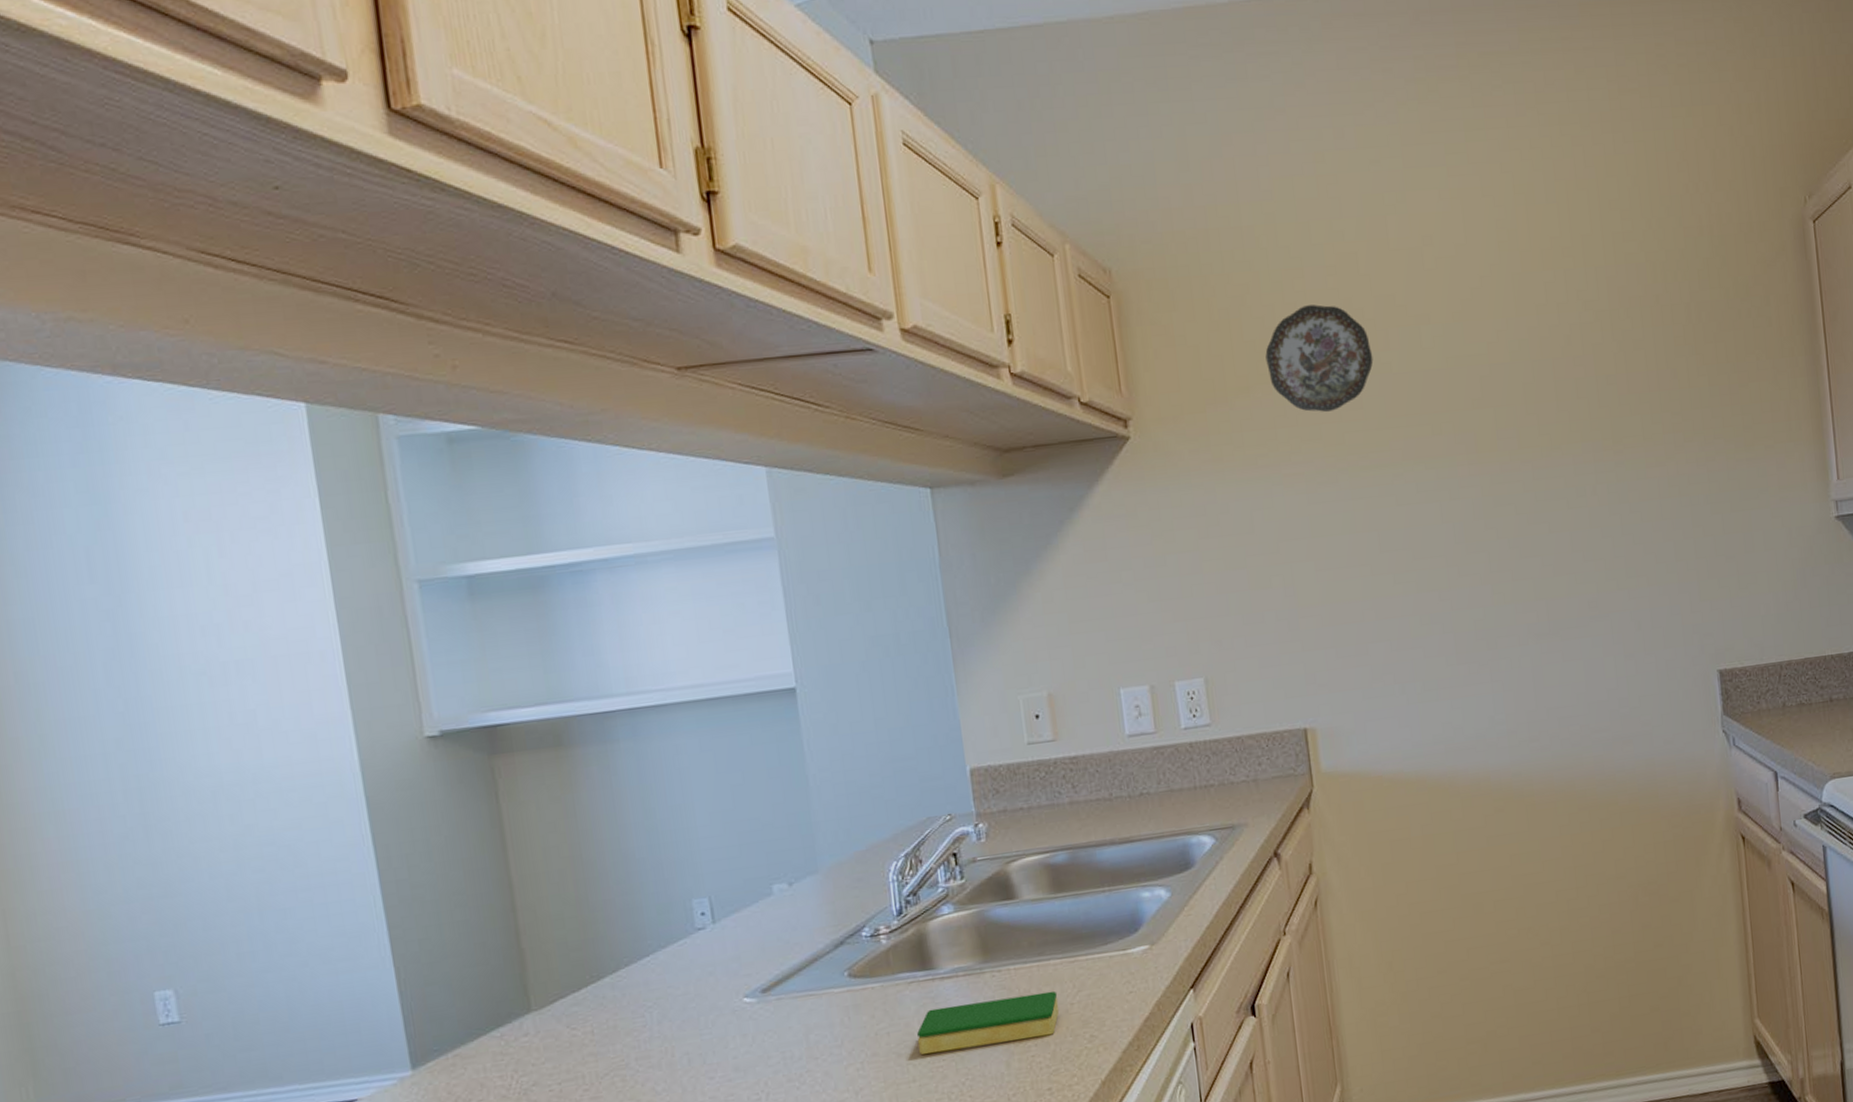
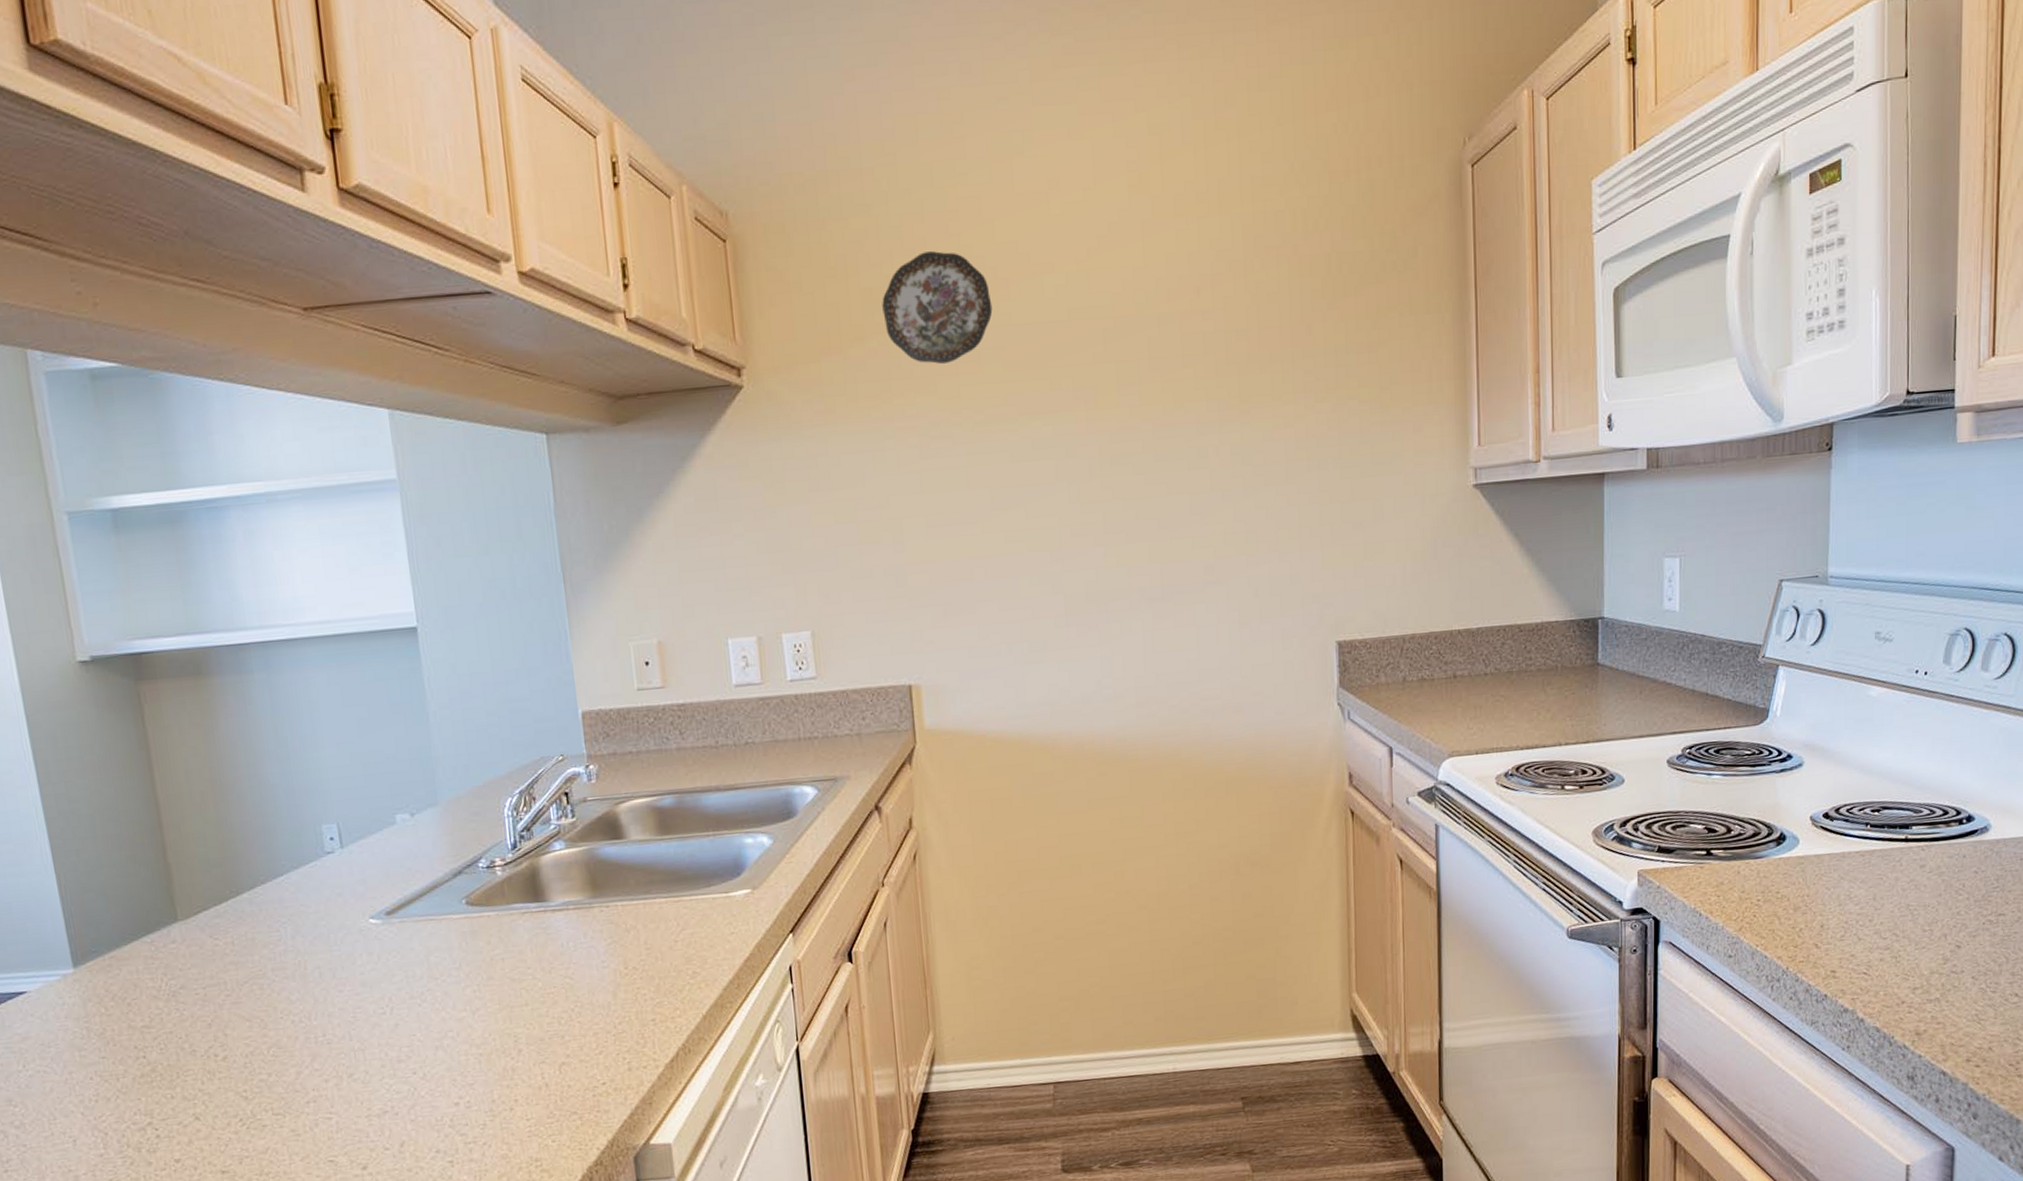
dish sponge: present [917,991,1060,1055] -> none [530,928,664,982]

